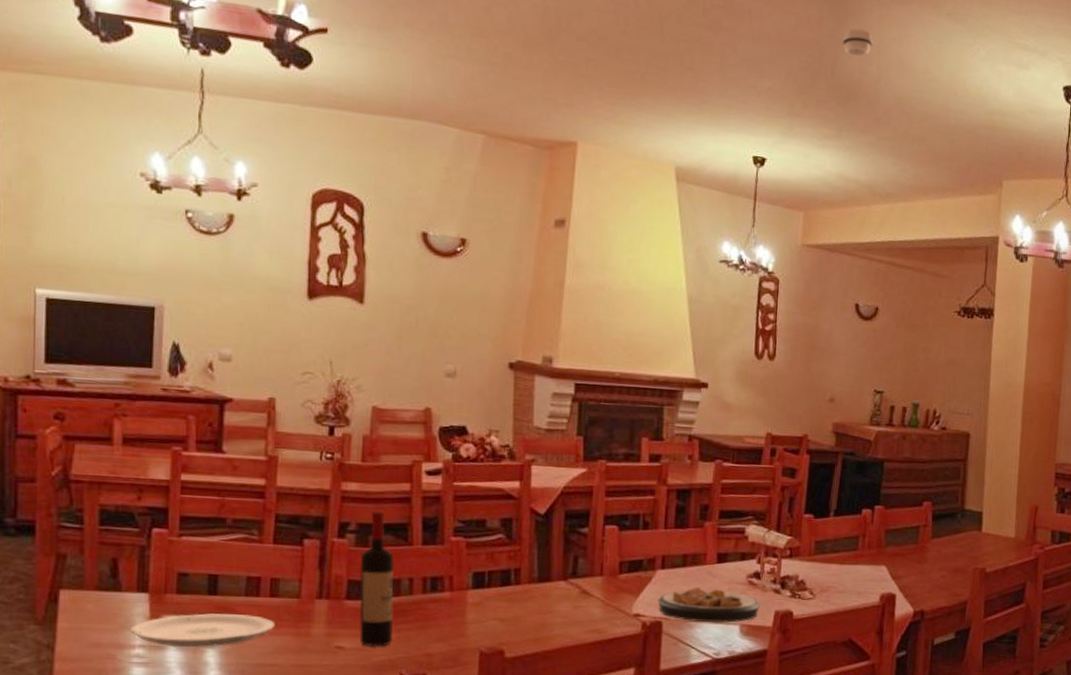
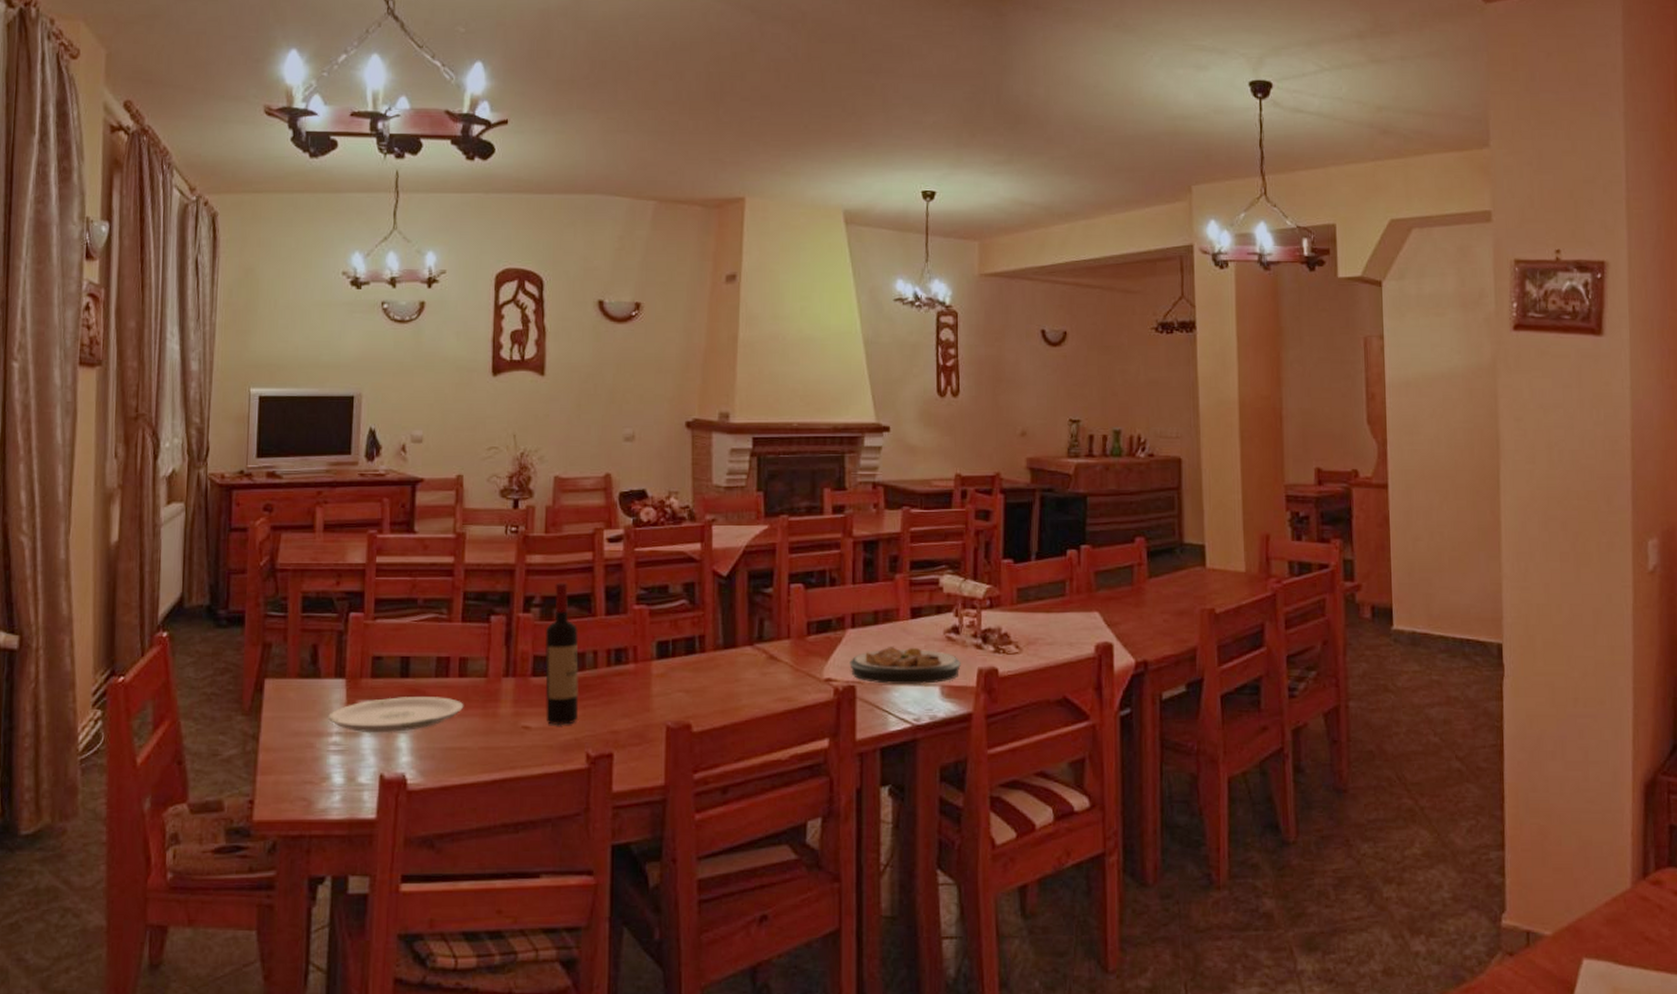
smoke detector: present [843,28,873,57] -> none [1007,53,1038,81]

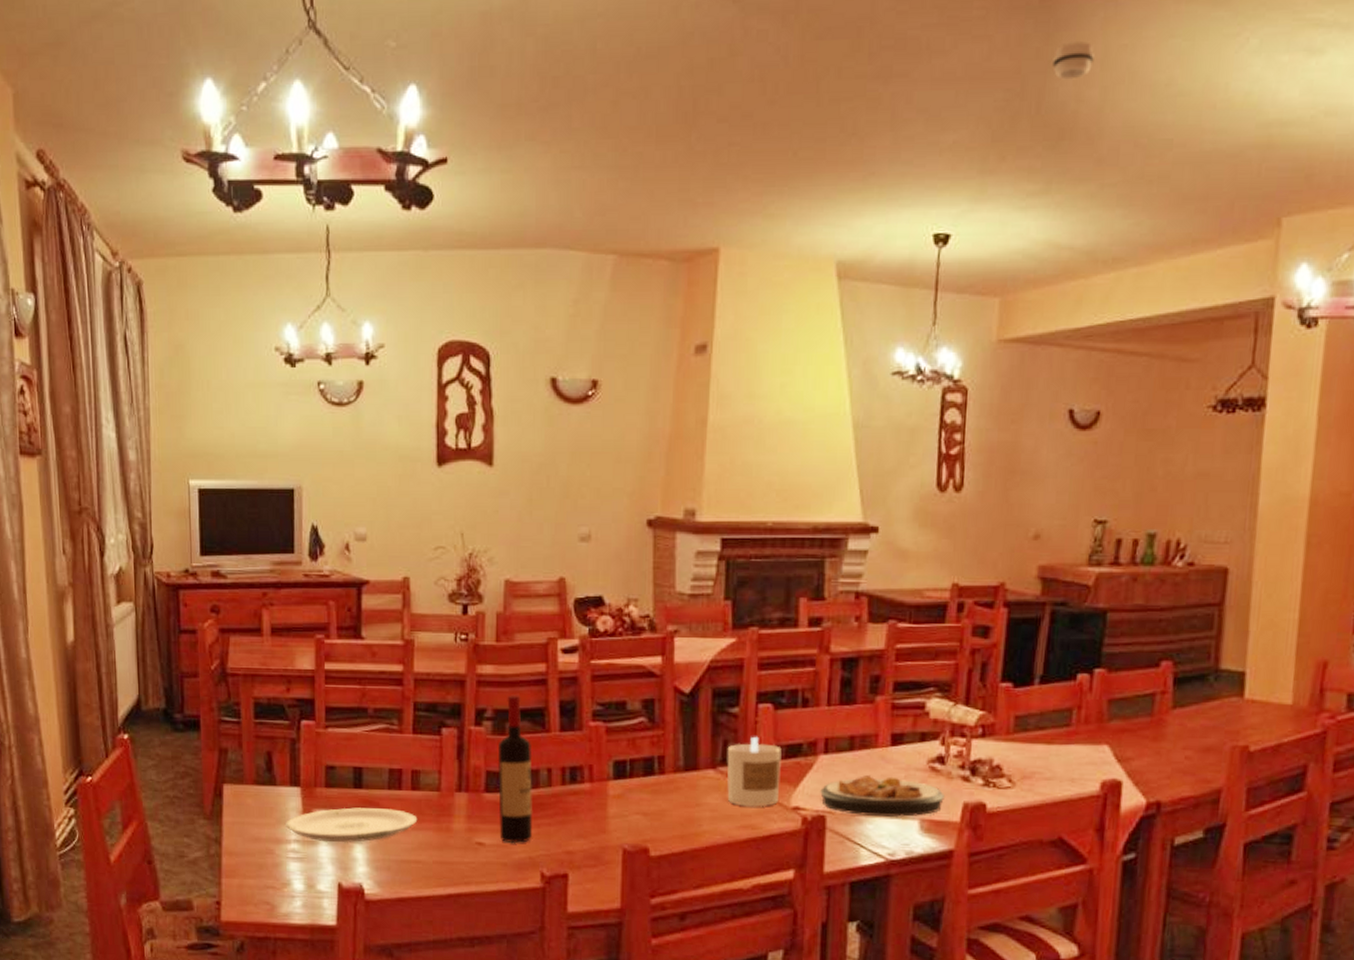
candle: none [763,614,813,680] -> present [727,736,782,807]
smoke detector: none [1007,53,1038,81] -> present [1052,41,1094,82]

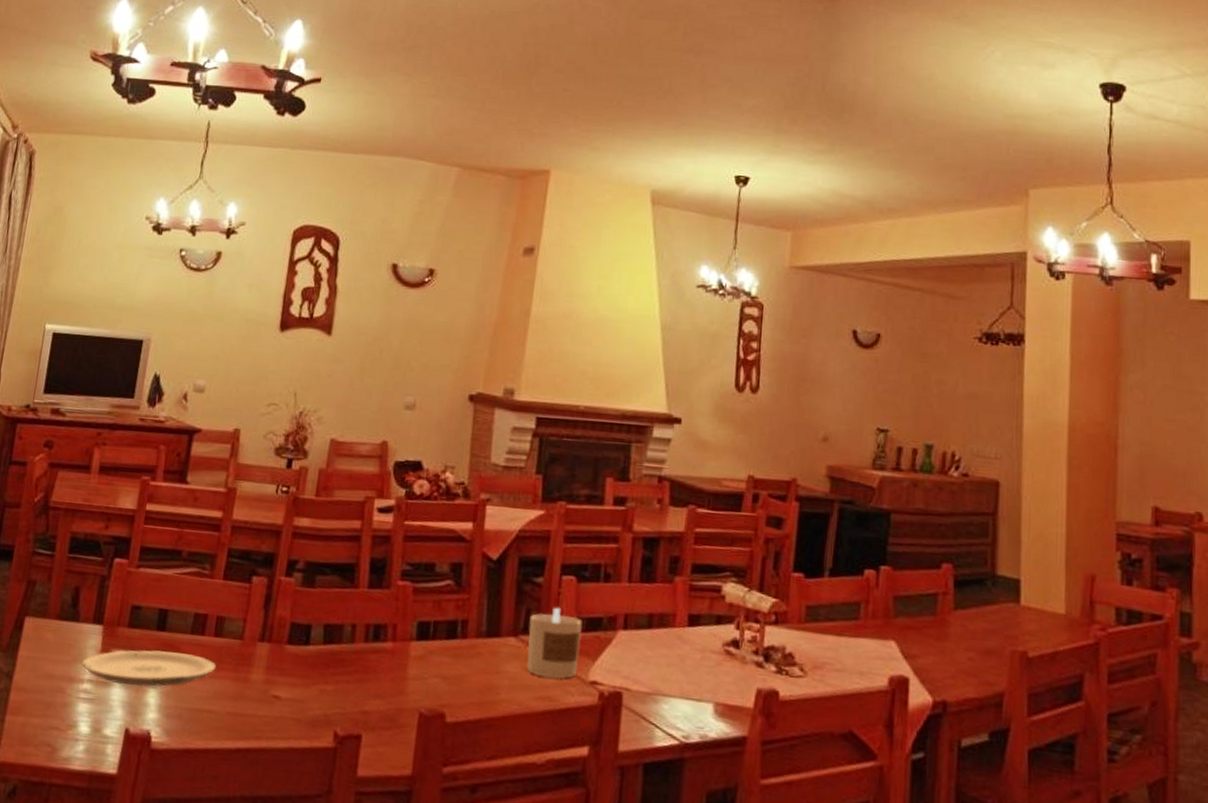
wine bottle: present [497,695,533,844] -> none [296,548,339,699]
plate: present [820,775,945,818] -> none [618,654,739,700]
smoke detector: present [1052,41,1094,82] -> none [835,40,869,69]

